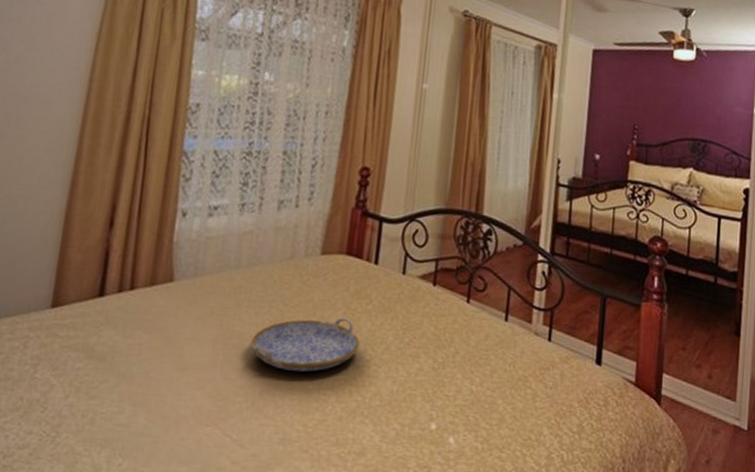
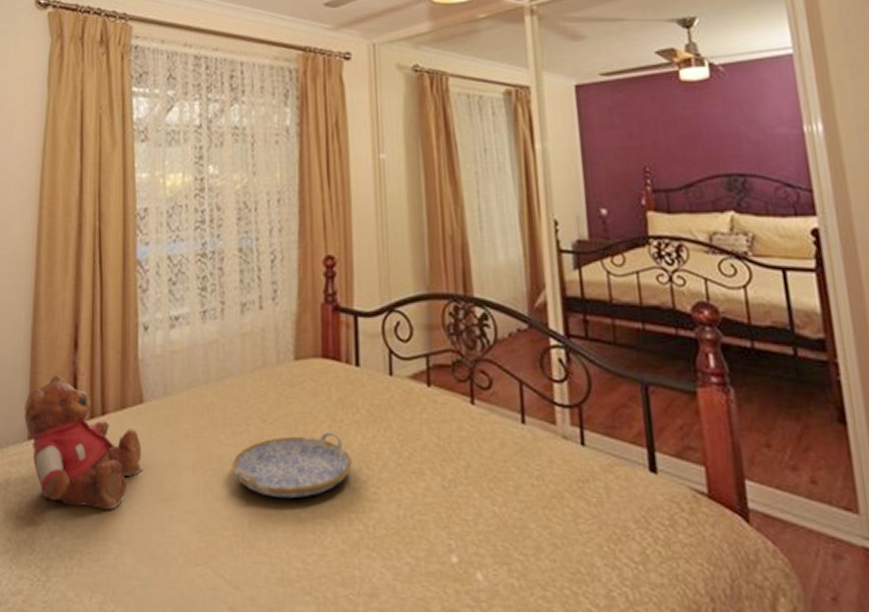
teddy bear: none [49,249,167,375] -> present [24,375,143,510]

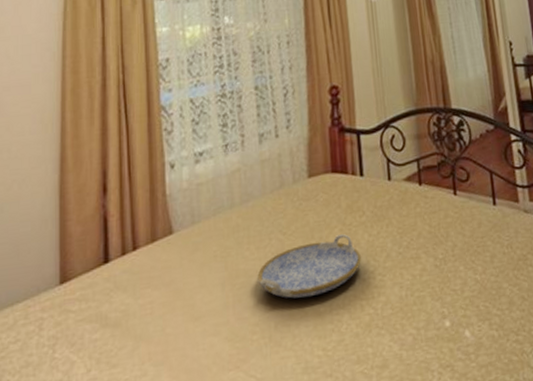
teddy bear: present [24,375,143,510] -> none [55,219,175,340]

